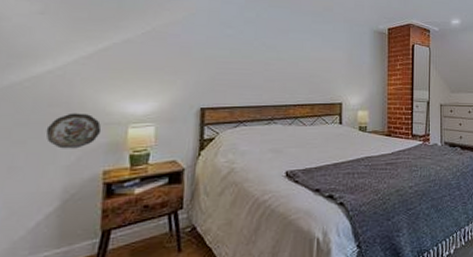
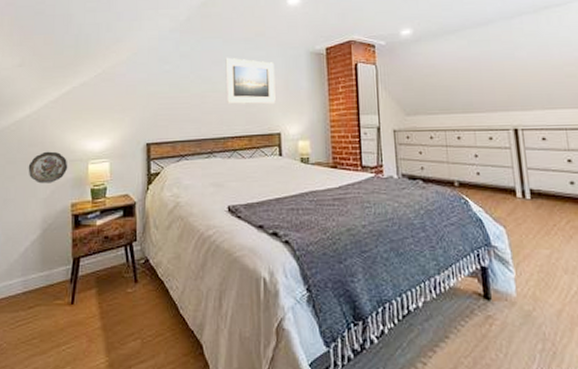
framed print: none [290,27,340,76] -> present [225,57,276,105]

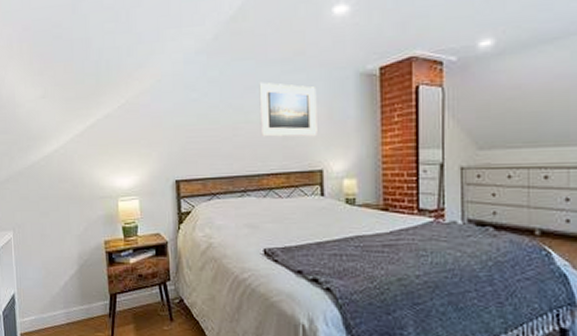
decorative plate: present [28,151,68,184] -> none [60,187,99,220]

